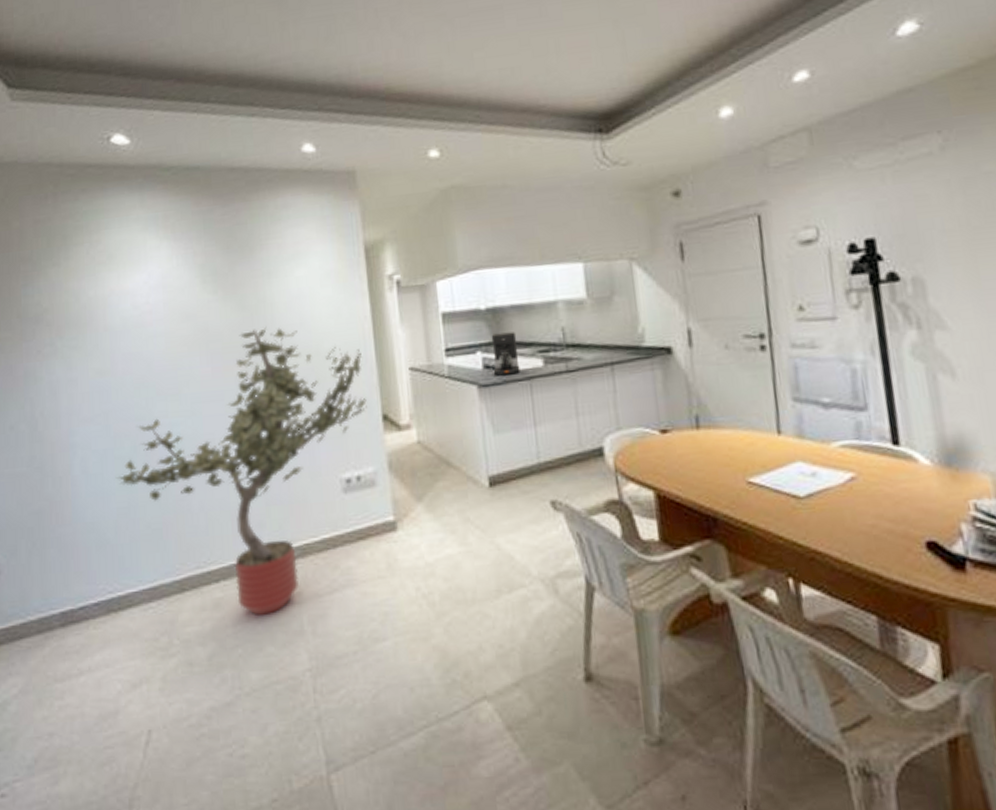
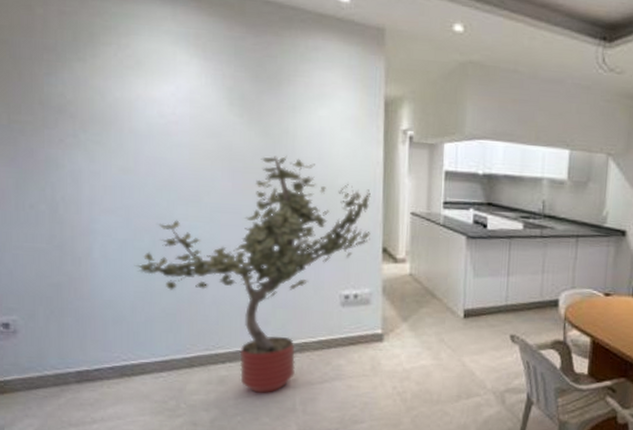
coffee maker: present [491,332,520,376] -> none [481,196,505,232]

